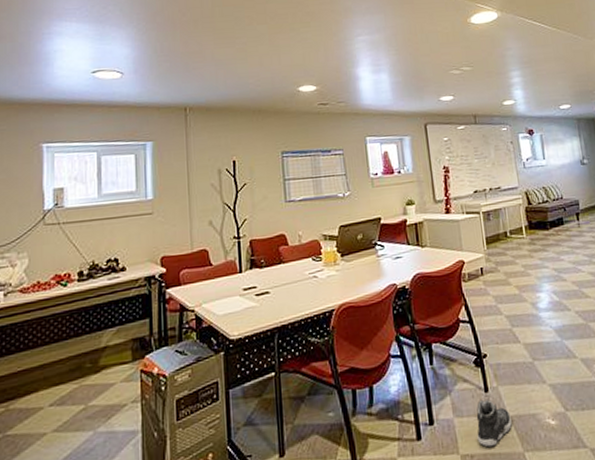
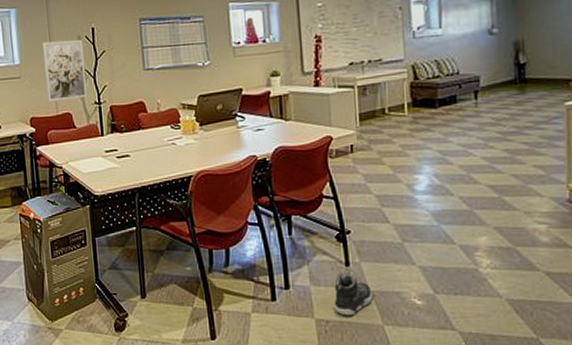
wall art: none [179,172,225,238] -> present [42,39,87,101]

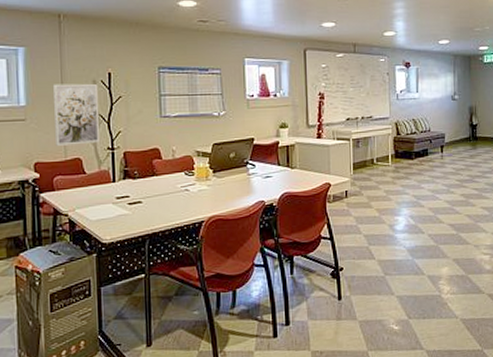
sneaker: present [334,272,372,316] -> none [327,306,359,346]

